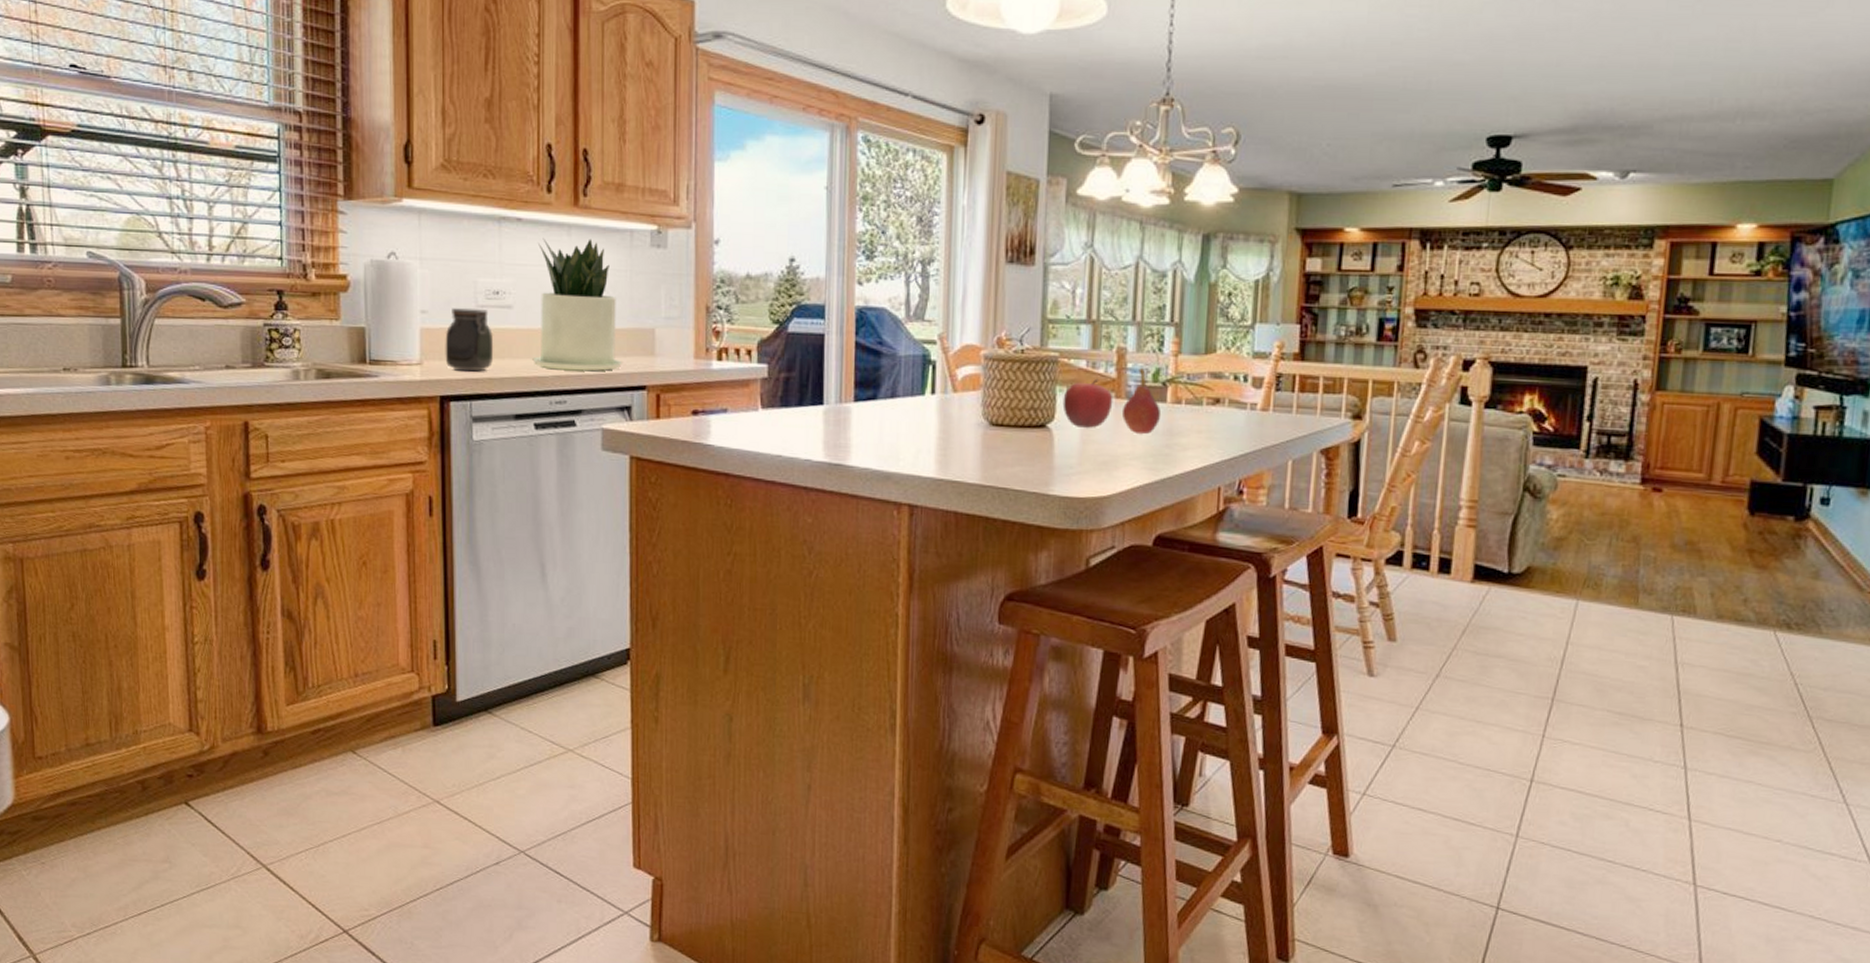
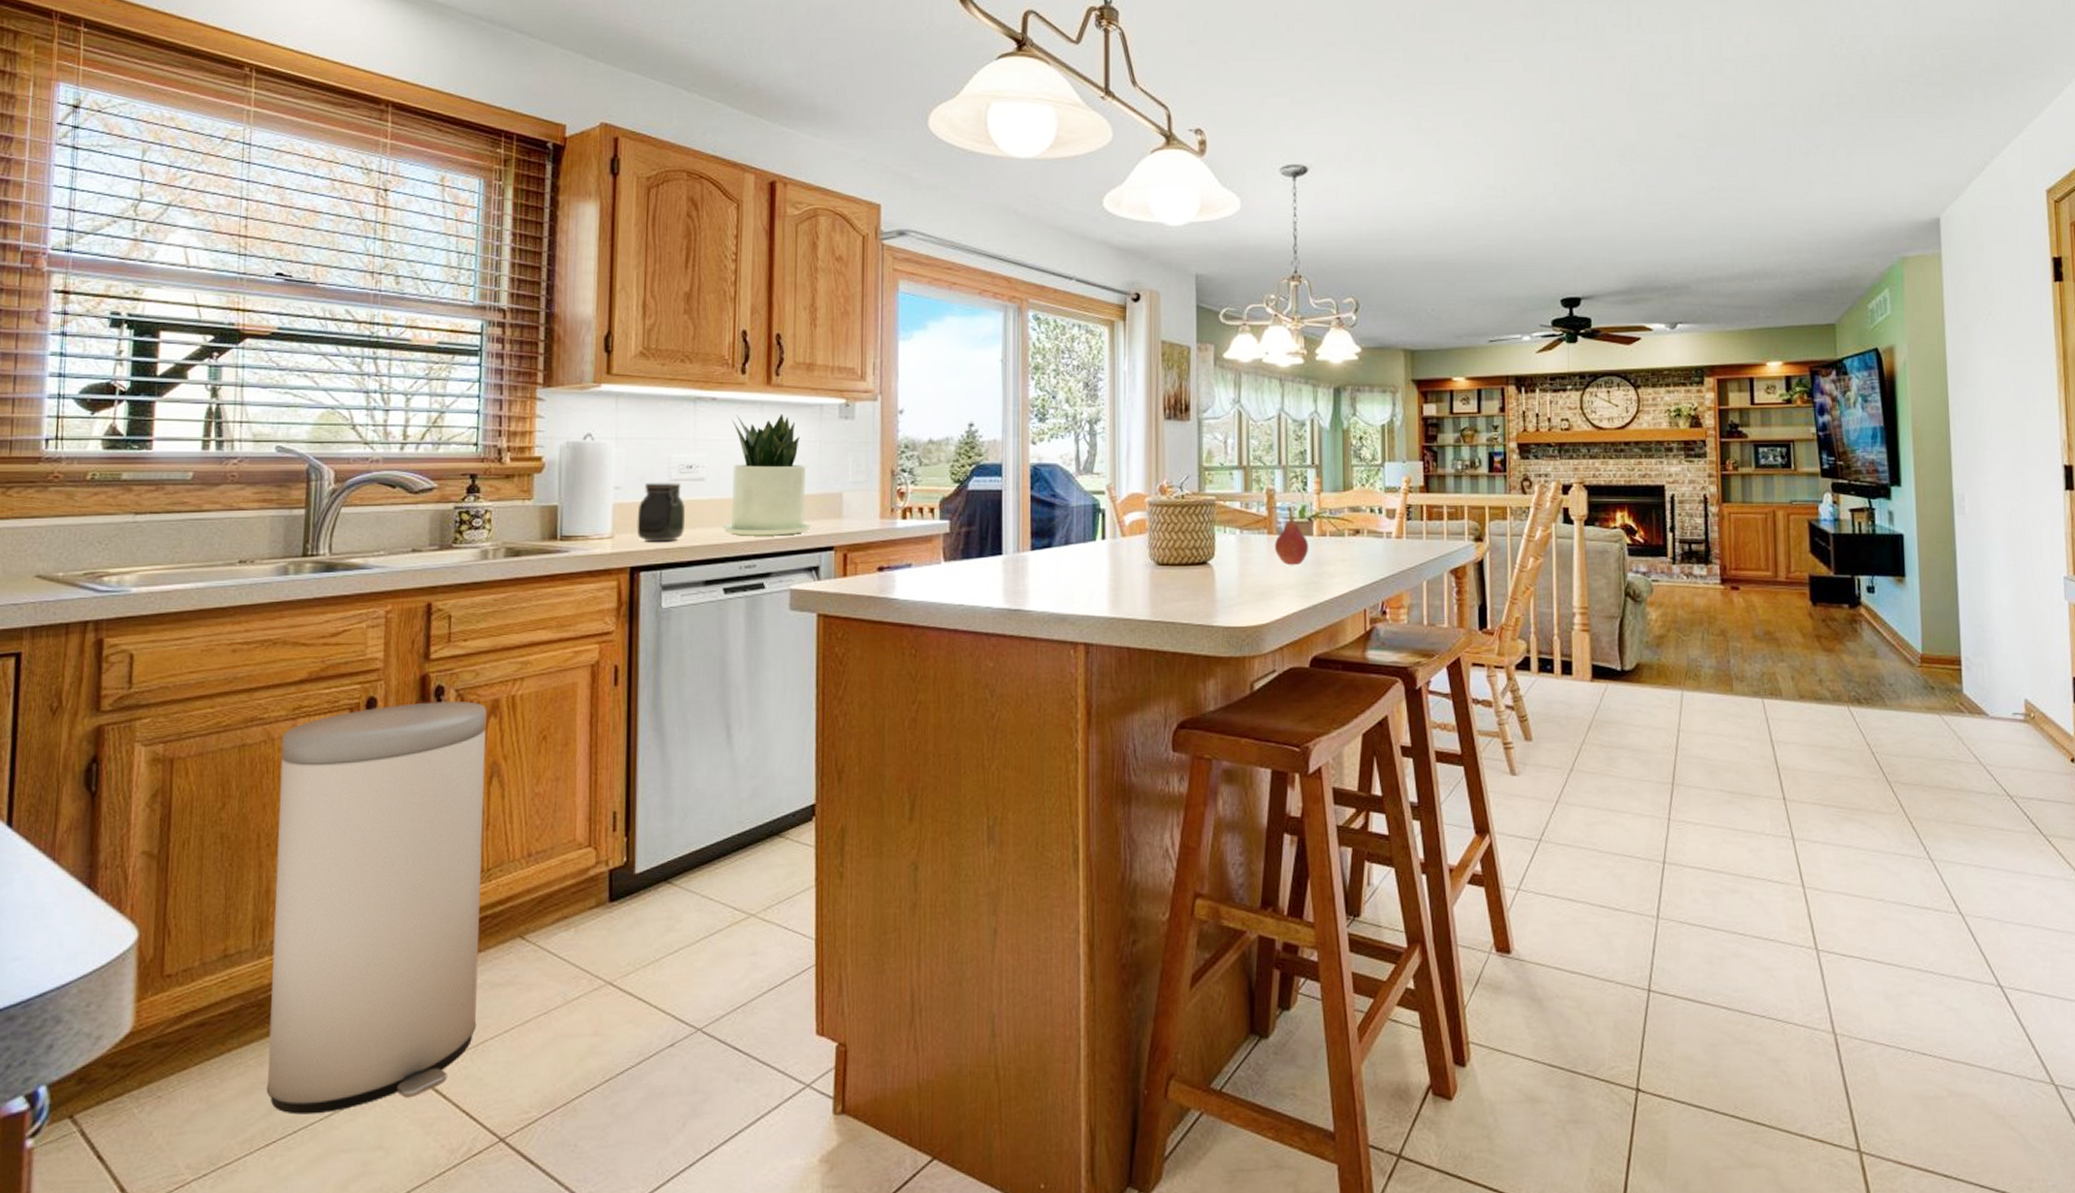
pedal bin: none [119,520,317,892] -> present [266,701,487,1115]
fruit: present [1062,378,1113,429] -> none [1221,517,1266,564]

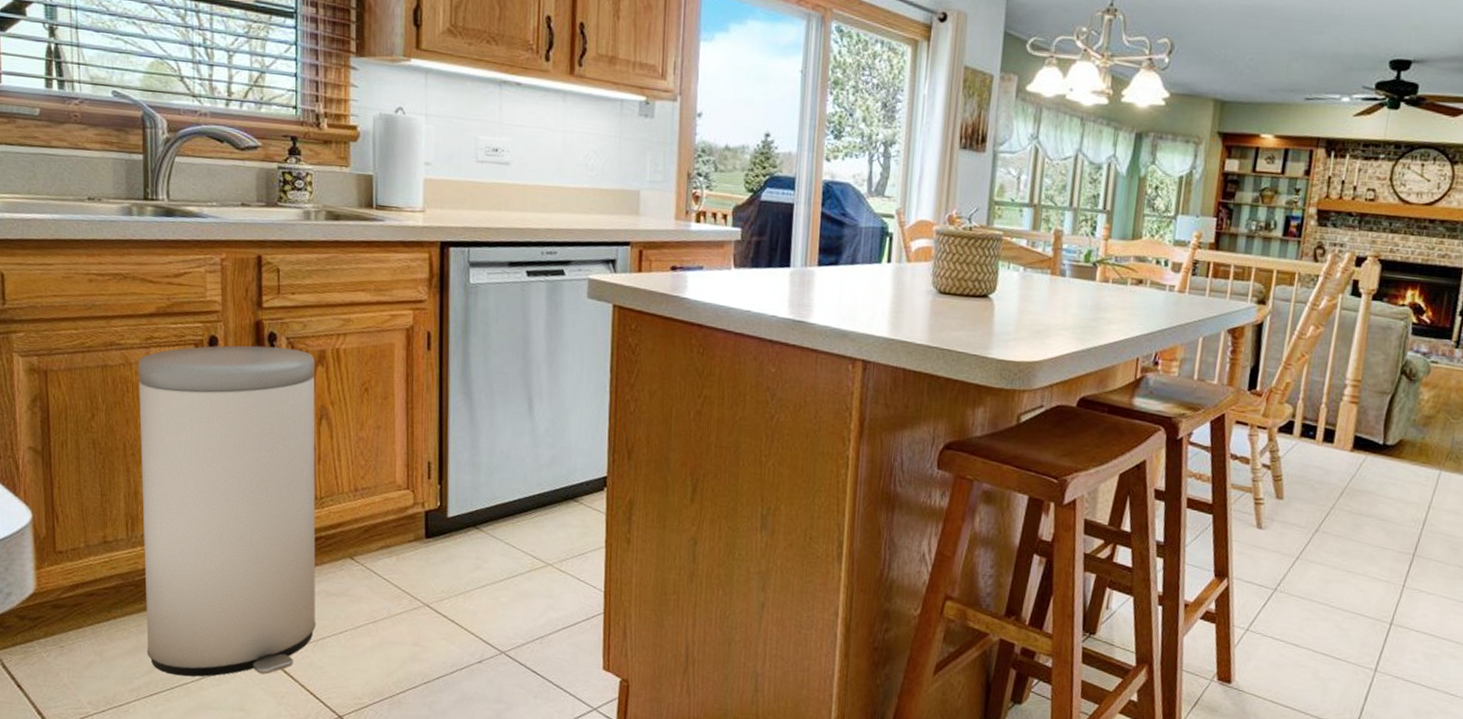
jar: present [637,482,686,542] -> none [446,161,492,221]
planter: present [722,414,812,536] -> none [525,102,610,227]
fruit: present [1274,505,1309,566] -> none [1055,248,1091,309]

